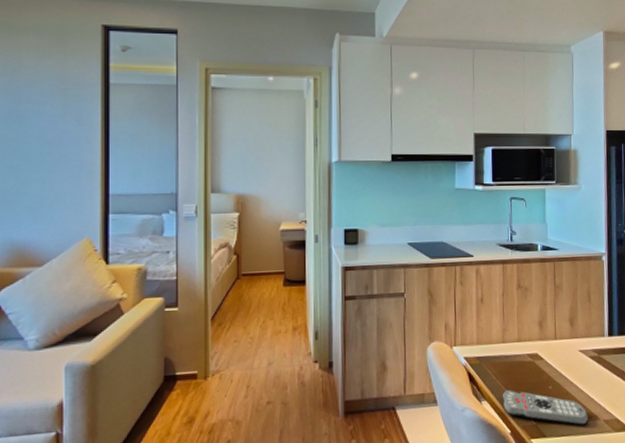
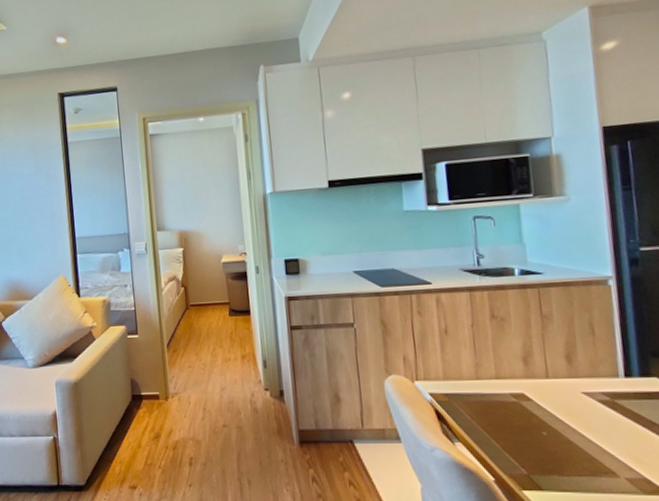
remote control: present [503,389,588,426] -> none [481,431,602,481]

